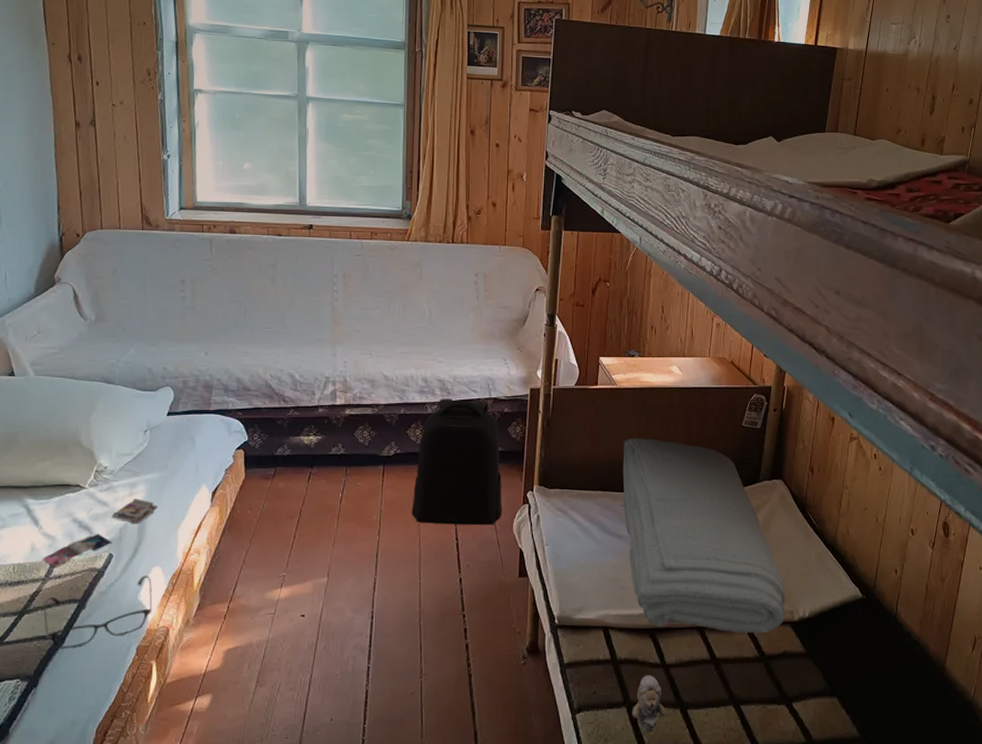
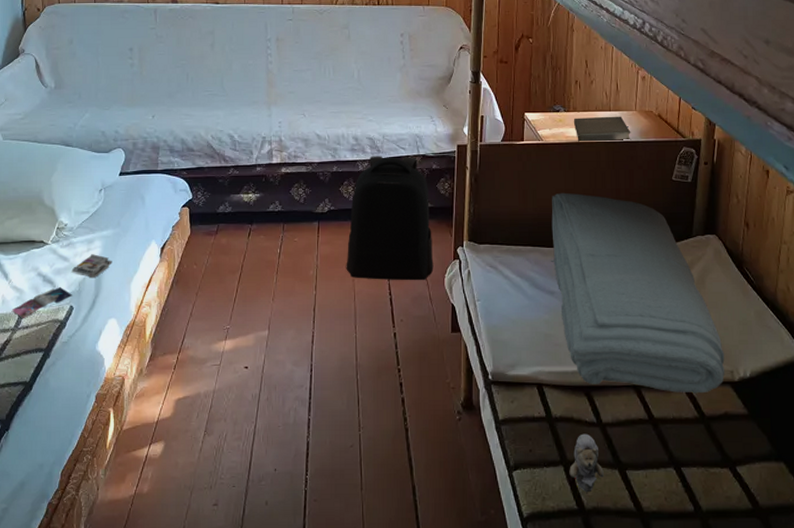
eyeglasses: present [43,576,153,649] -> none [13,327,109,396]
book: none [647,362,704,389] -> present [573,116,631,143]

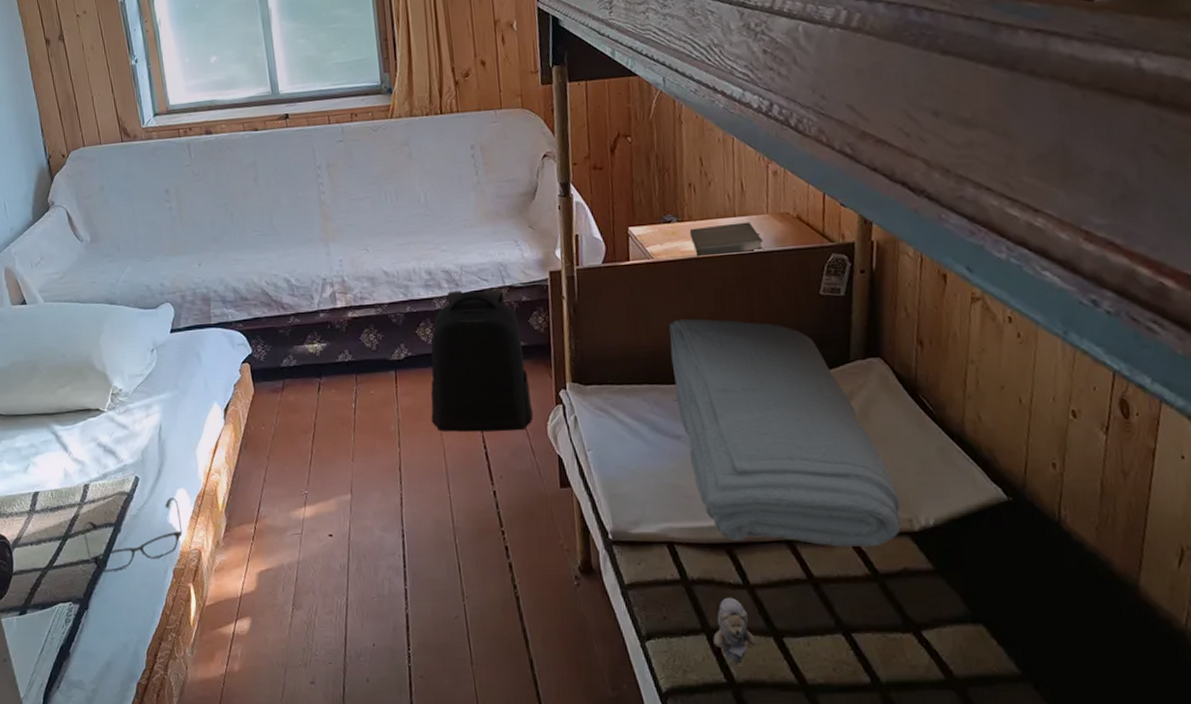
magazine: present [12,254,112,318] -> none [76,420,174,492]
eyeglasses: none [13,327,109,396] -> present [83,498,183,573]

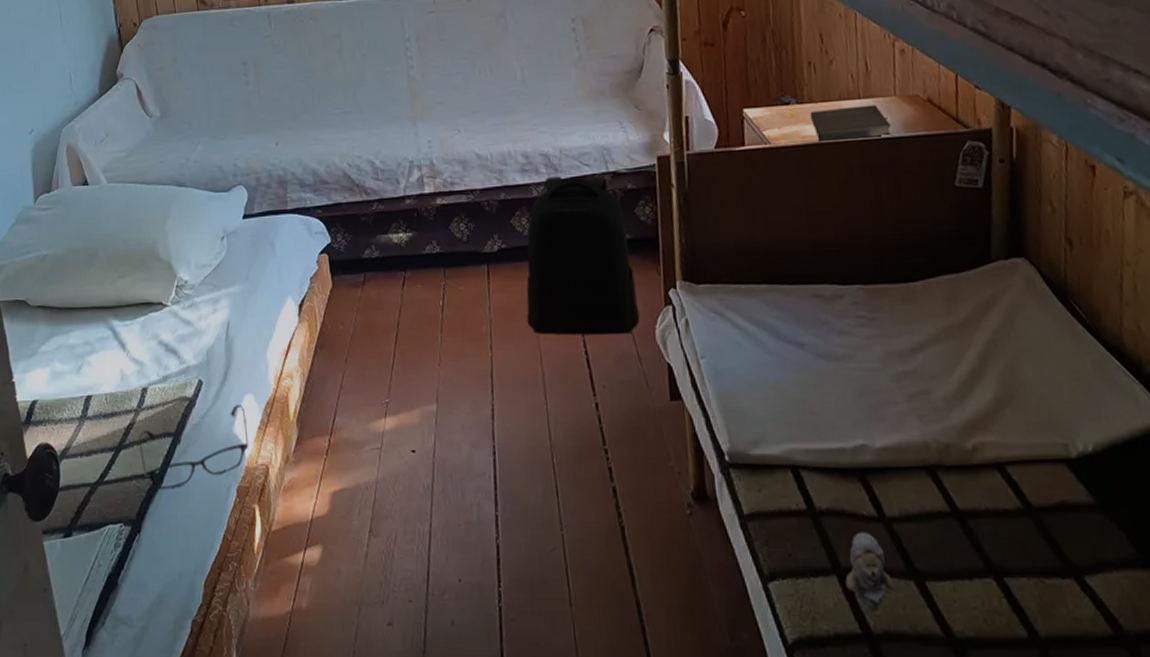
towel: present [669,318,902,548] -> none [789,210,1056,476]

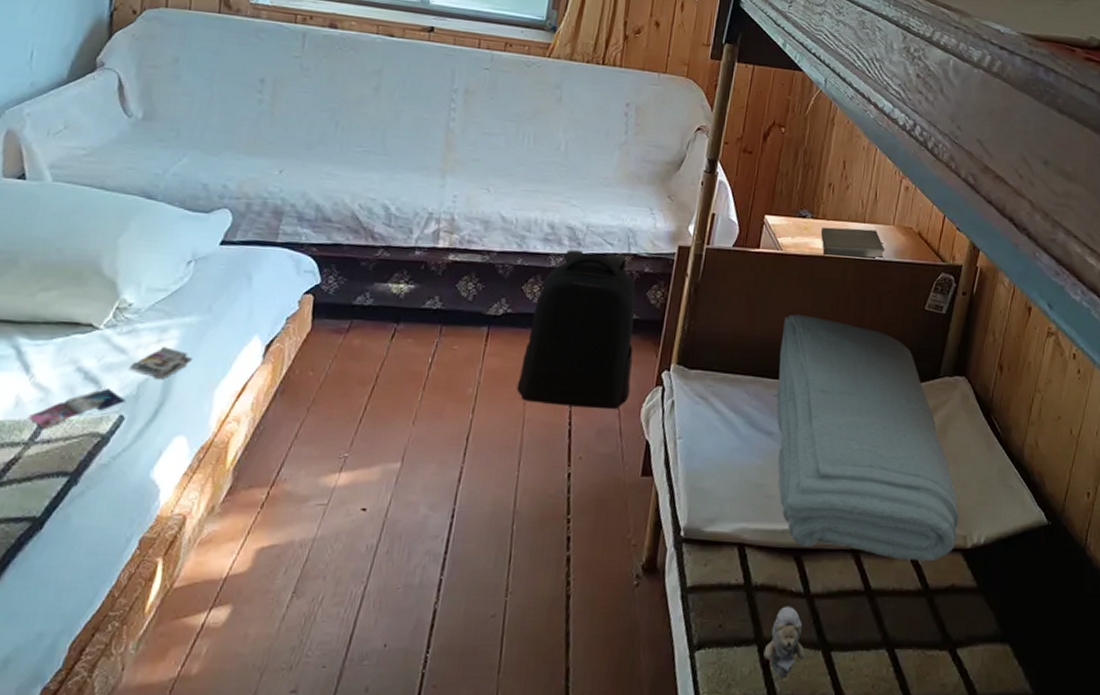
magazine: none [133,316,243,396] -> present [29,347,192,429]
eyeglasses: present [138,405,249,490] -> none [18,446,171,537]
towel: none [789,210,1056,476] -> present [774,314,959,562]

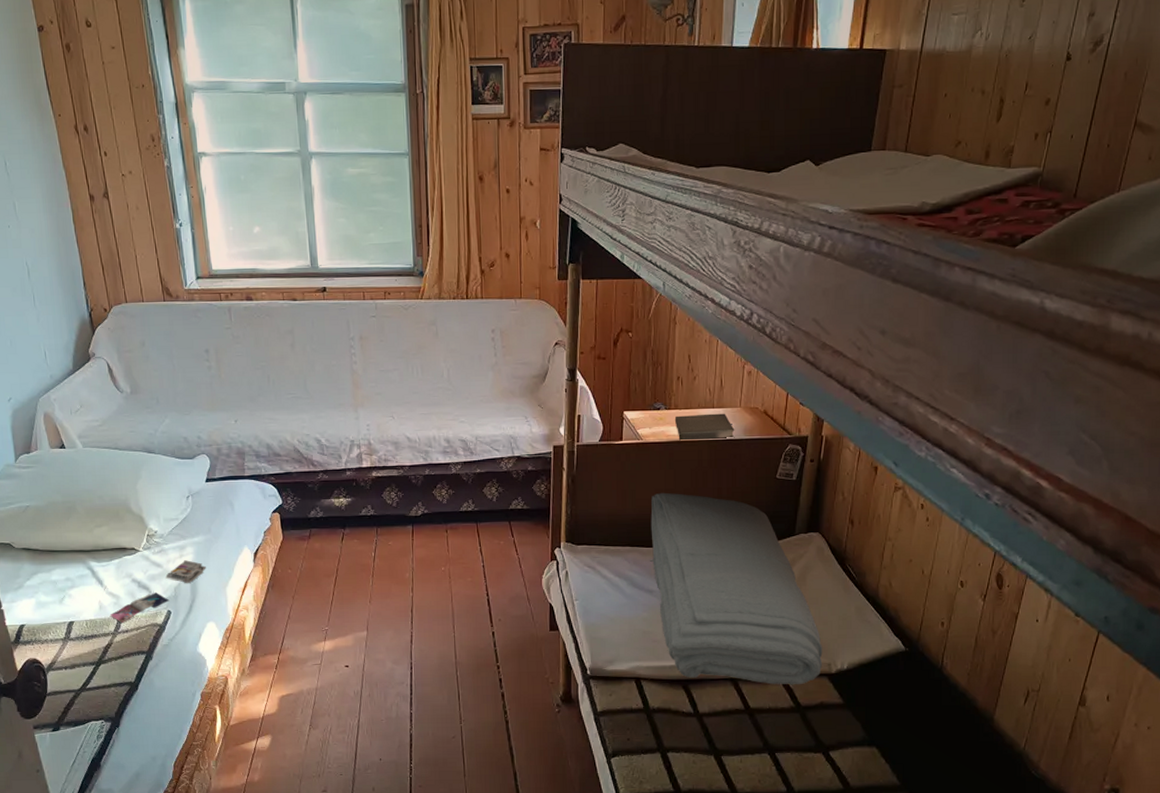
backpack: present [516,249,636,409] -> none [442,458,531,582]
teddy bear: present [763,606,805,679] -> none [666,723,700,777]

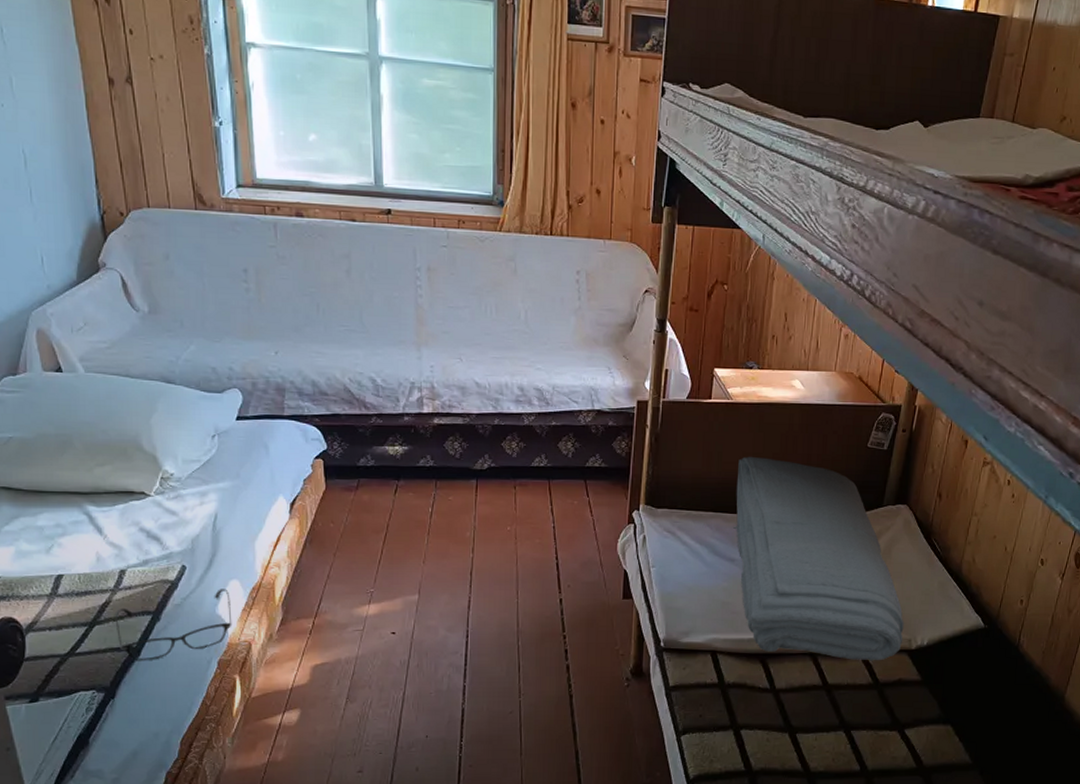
magazine: present [110,560,206,623] -> none [110,508,232,578]
eyeglasses: none [116,630,211,695] -> present [115,589,232,661]
book: present [674,413,735,442] -> none [767,376,828,405]

